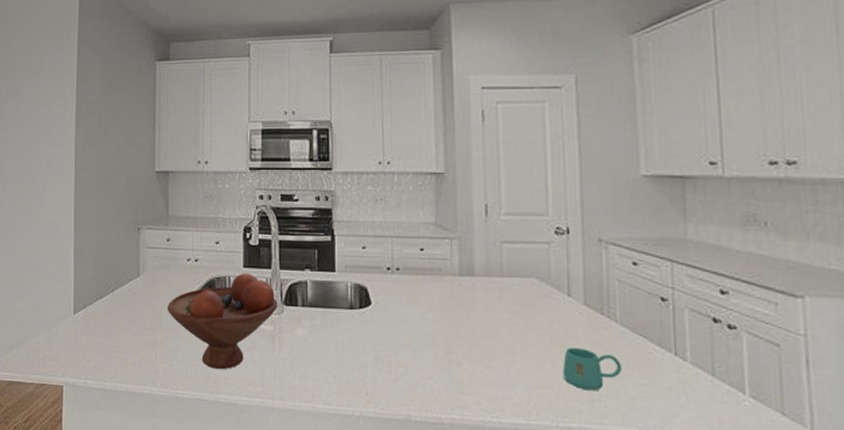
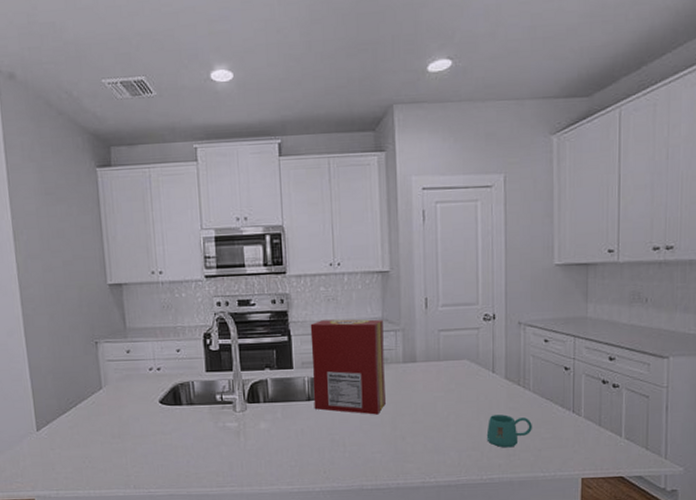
fruit bowl: present [167,273,278,370] -> none [133,377,241,467]
cereal box: none [355,221,438,333] -> present [310,319,386,415]

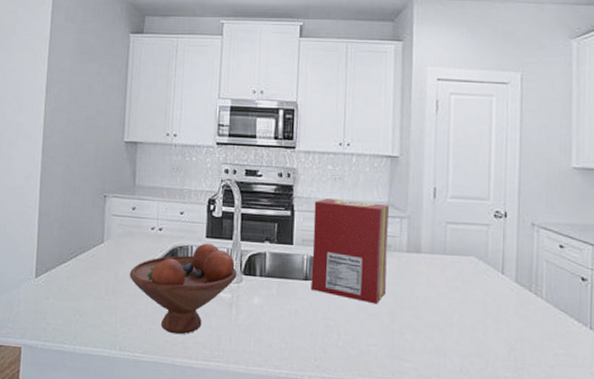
fruit bowl: none [133,377,241,467] -> present [129,243,237,335]
mug: present [486,414,532,448] -> none [492,320,544,360]

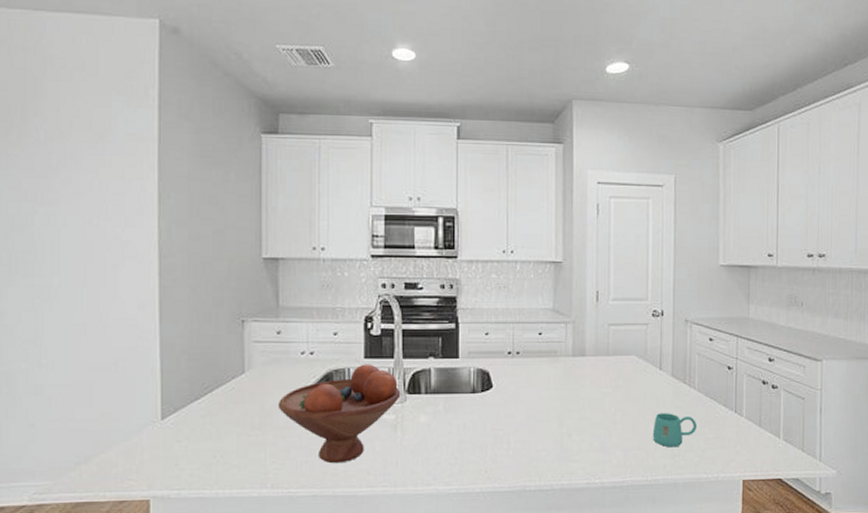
cereal box: present [310,198,389,304] -> none [478,308,554,410]
mug: none [492,320,544,360] -> present [652,413,696,448]

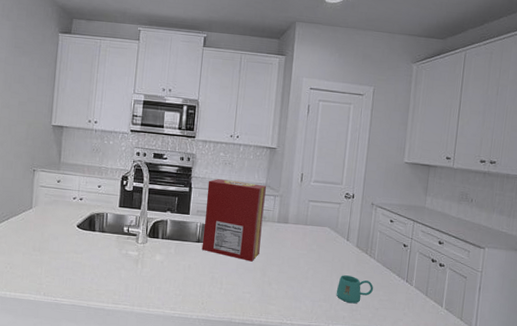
fruit bowl: present [277,364,401,464] -> none [53,211,144,284]
cereal box: none [478,308,554,410] -> present [201,179,266,262]

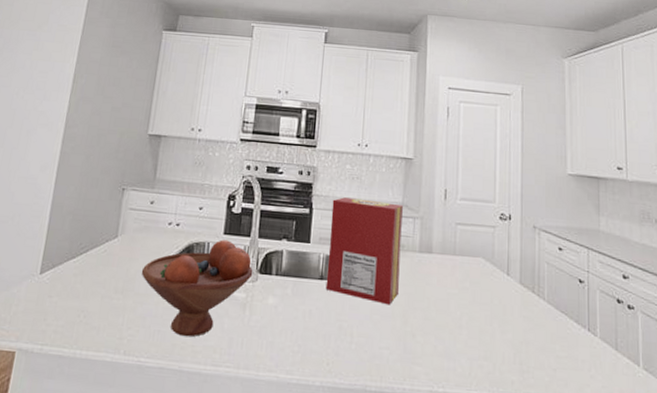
fruit bowl: none [53,211,144,284] -> present [141,239,253,337]
mug: present [336,275,373,304] -> none [499,322,547,363]

